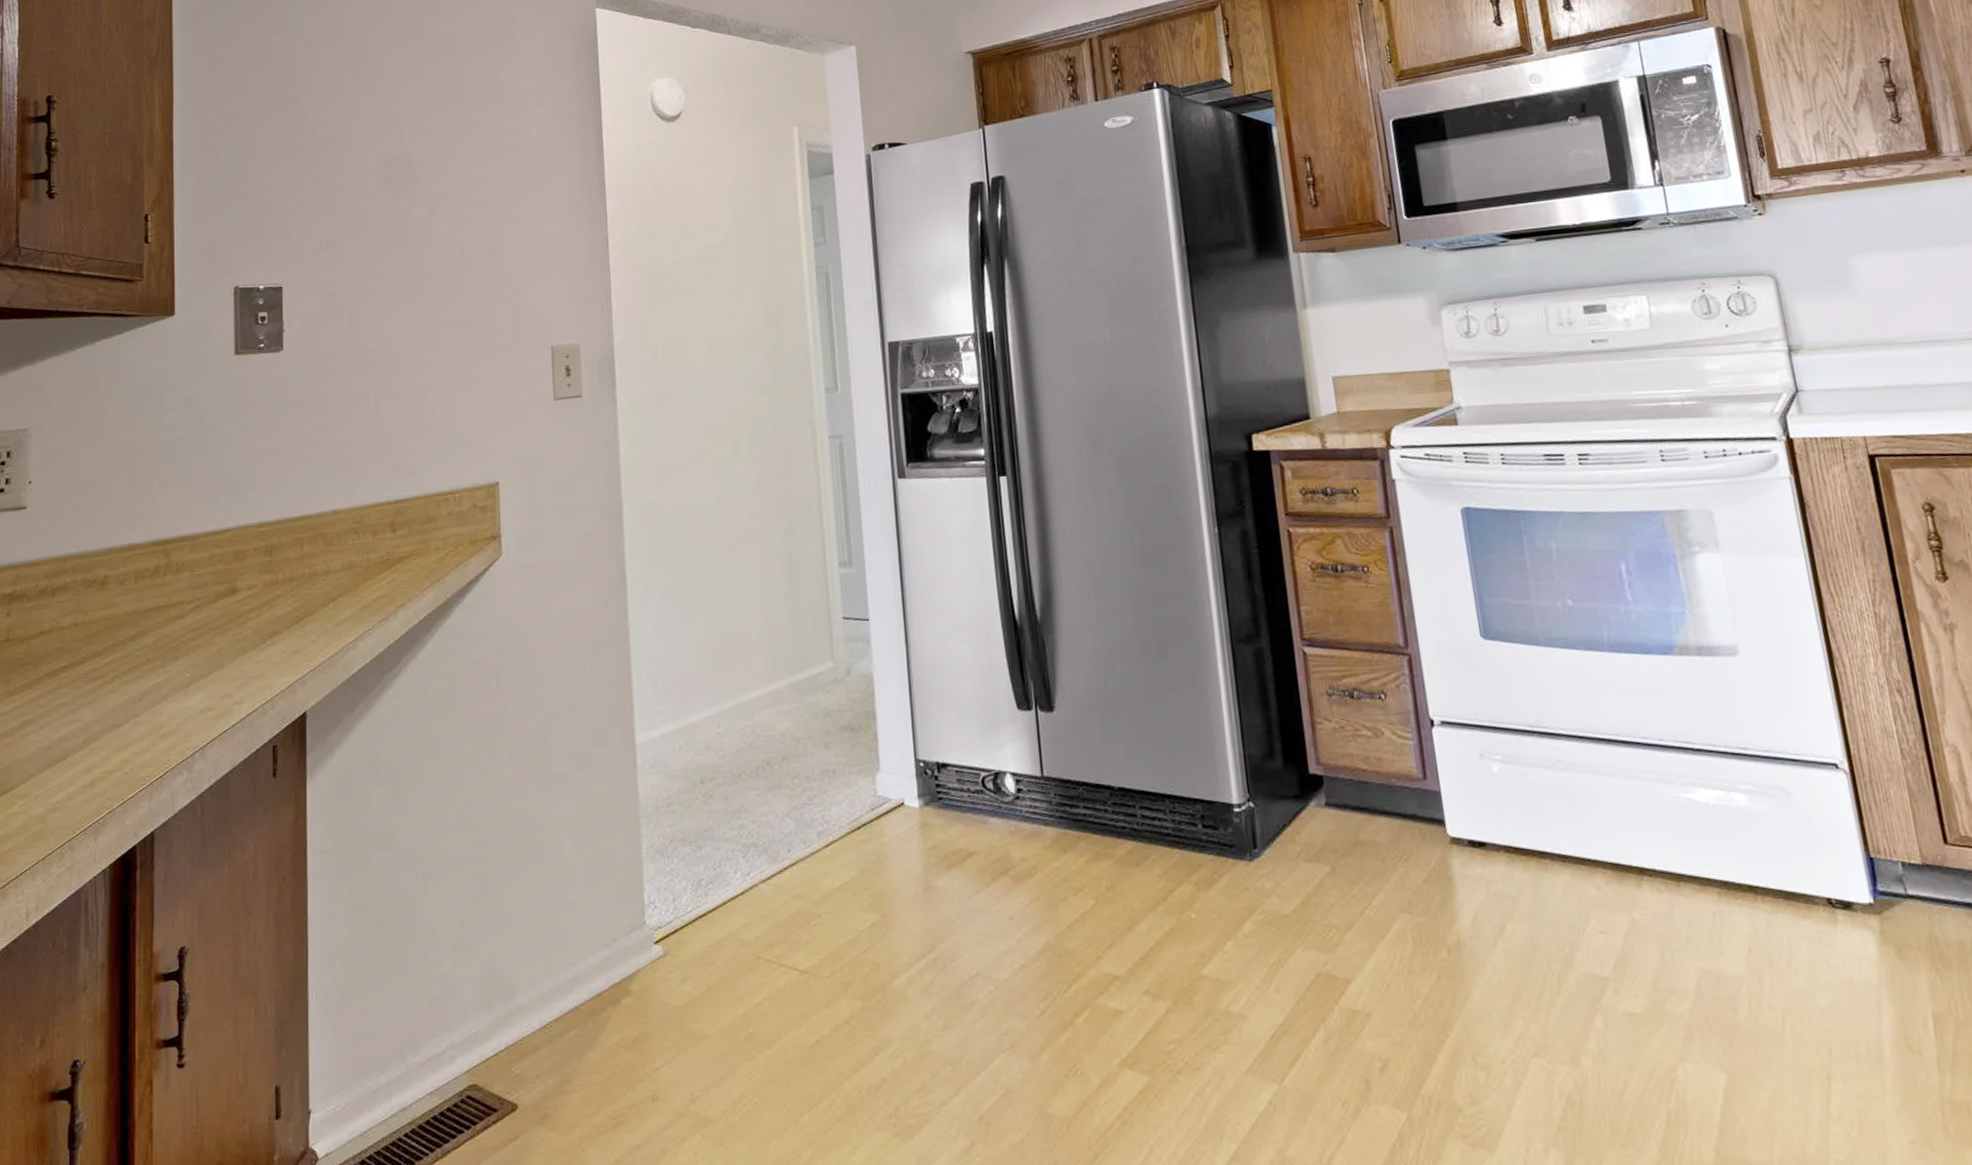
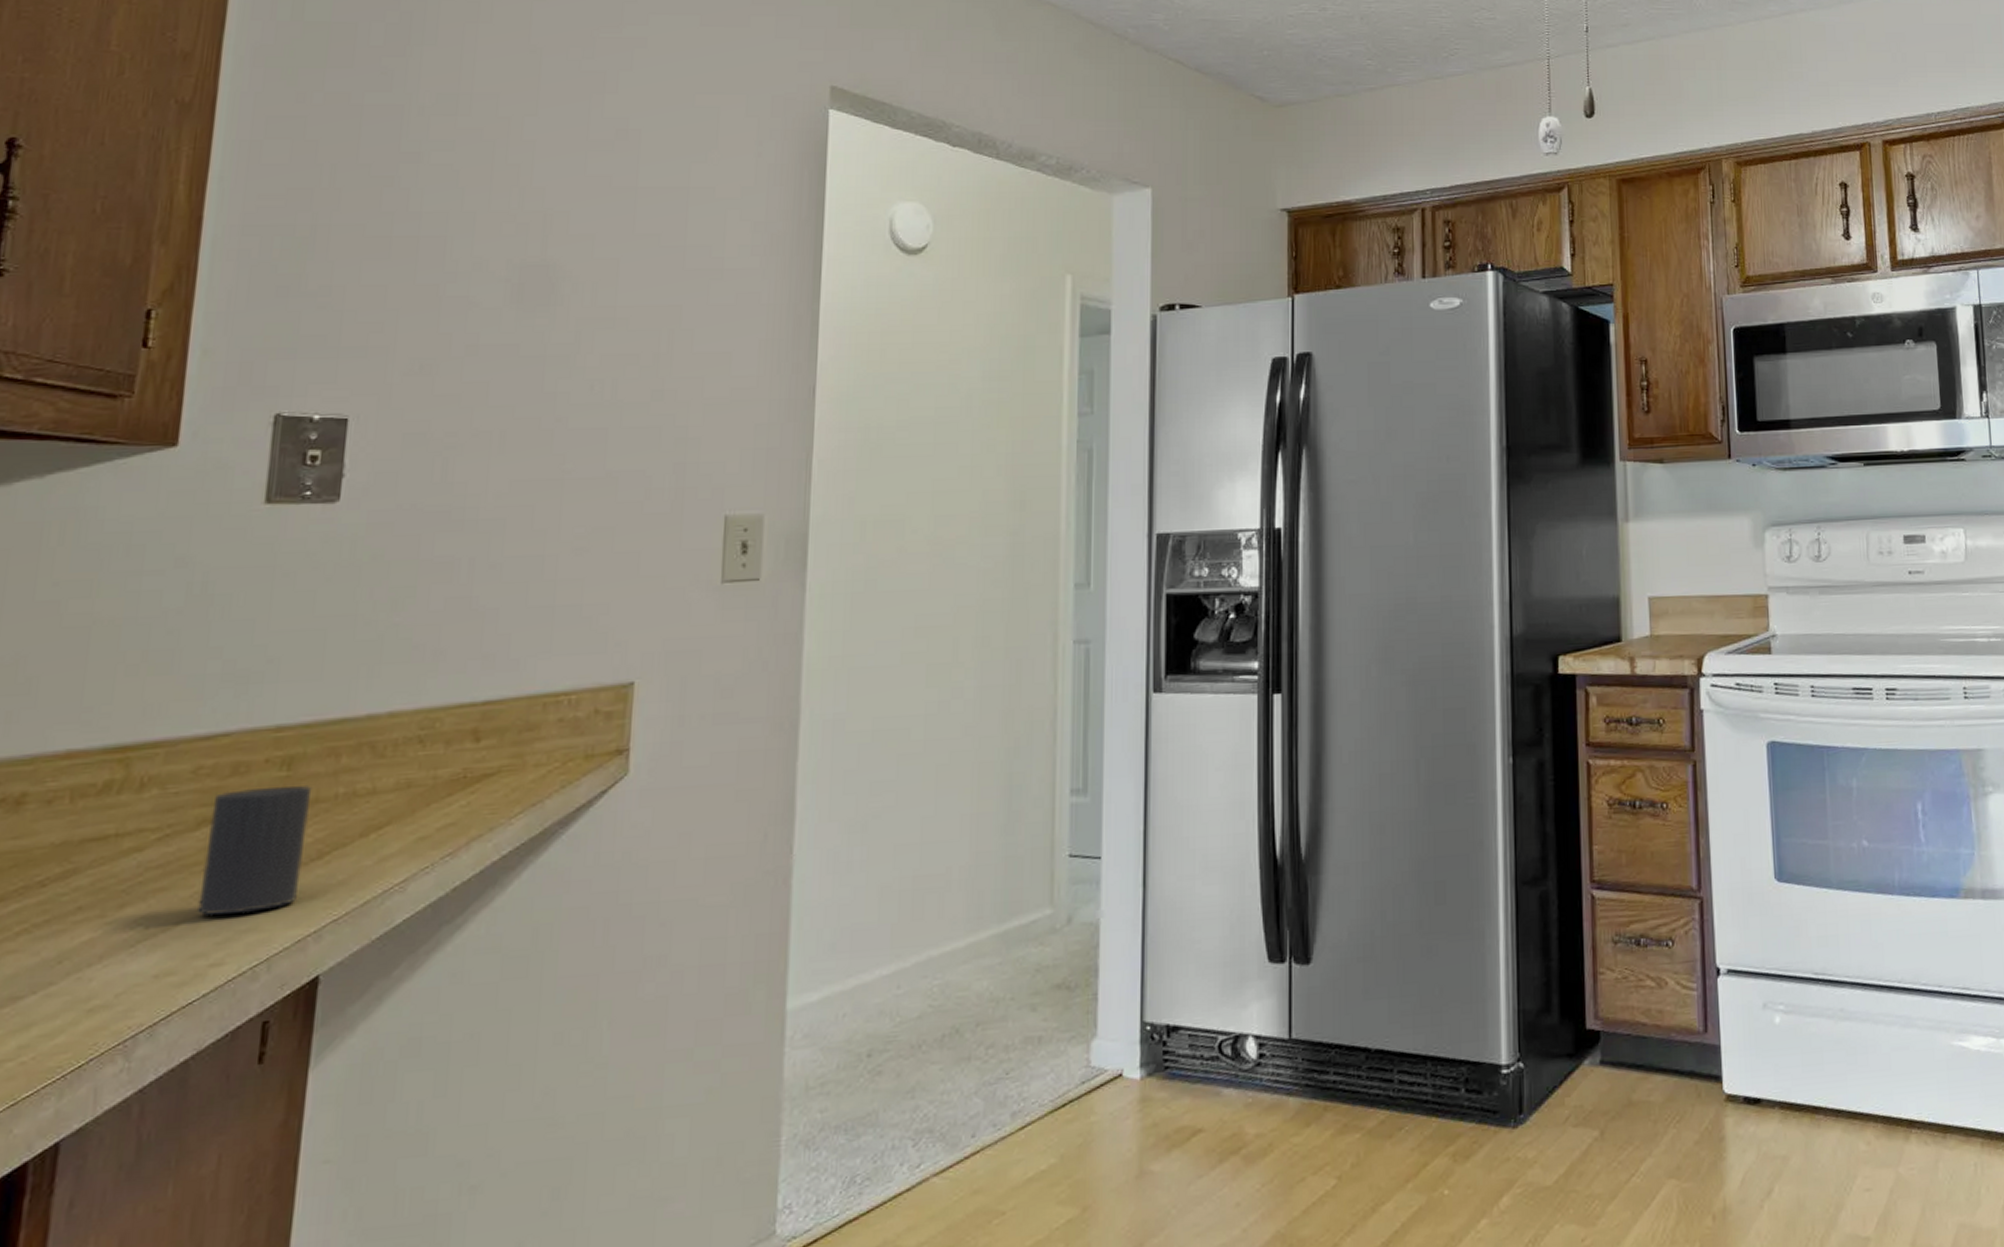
cup: none [222,568,287,667] -> present [197,786,312,916]

